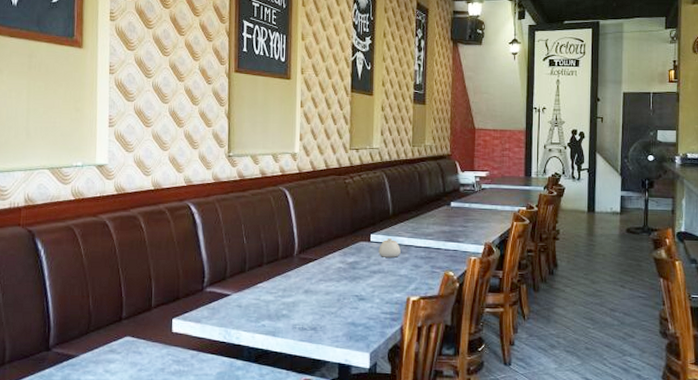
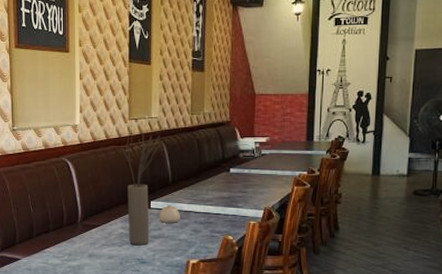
vase: none [342,163,382,281] -> present [122,132,161,246]

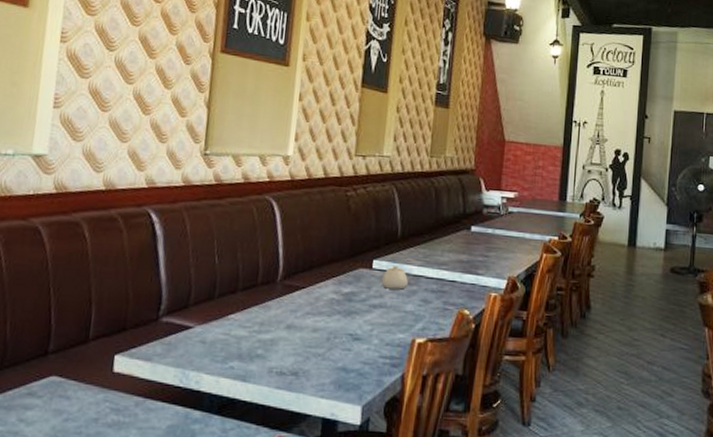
vase: present [122,132,161,246] -> none [340,173,392,317]

